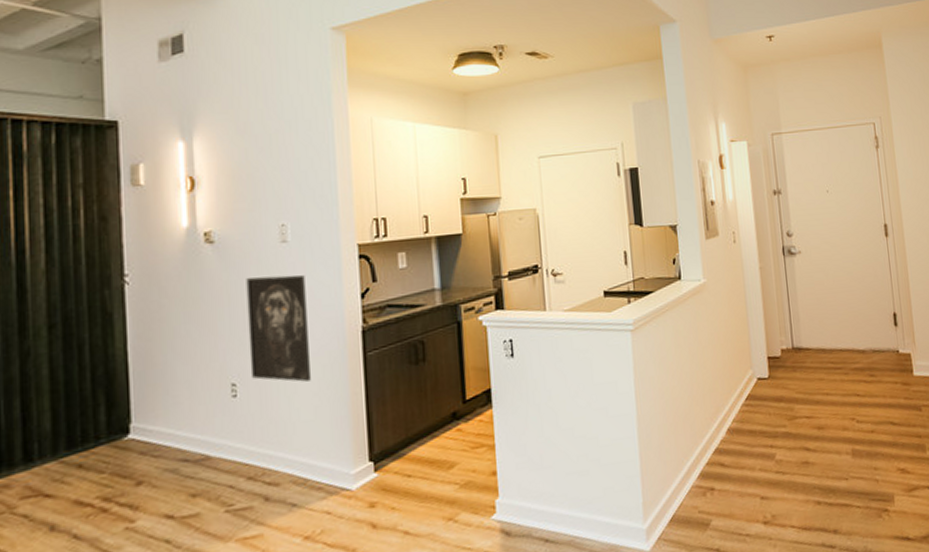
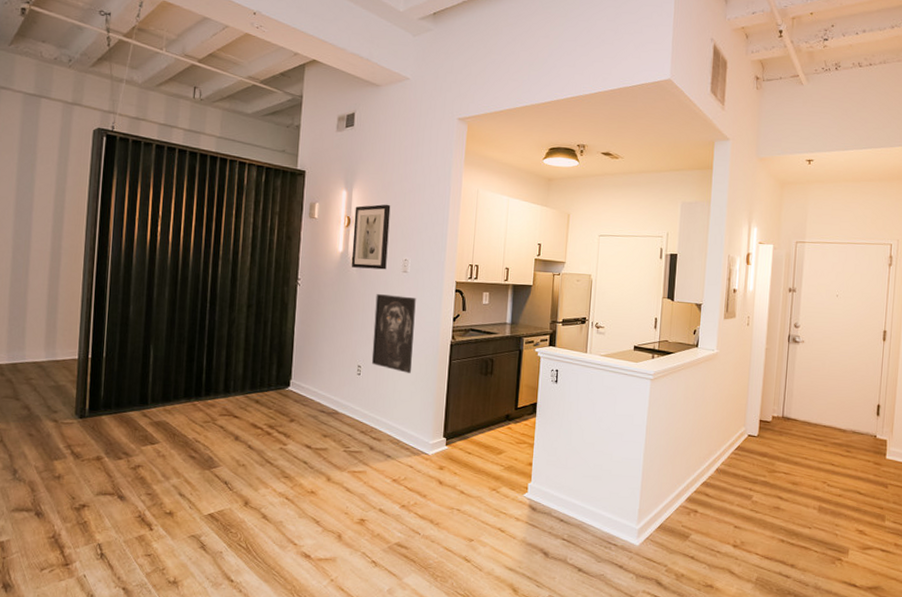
wall art: none [199,152,256,247] -> present [351,204,391,270]

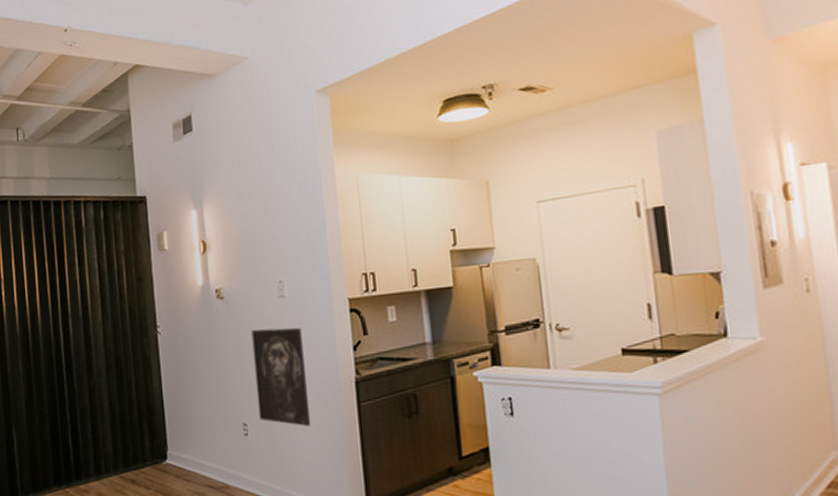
wall art: present [351,204,391,270] -> none [209,216,258,302]

